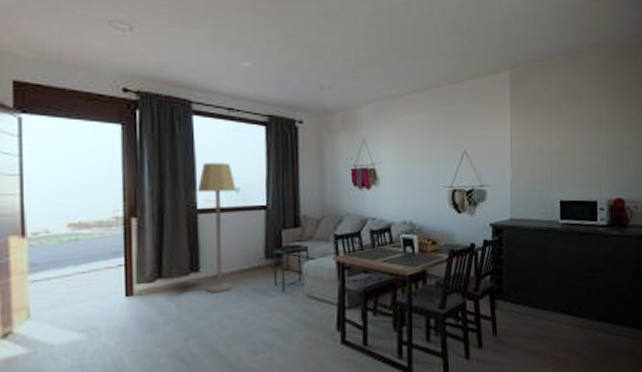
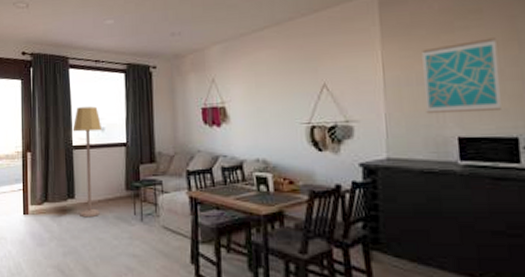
wall art: none [539,120,589,181] -> present [422,38,501,115]

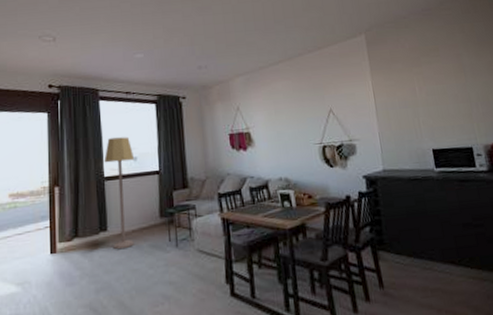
wall art: present [422,38,501,115] -> none [401,70,459,132]

